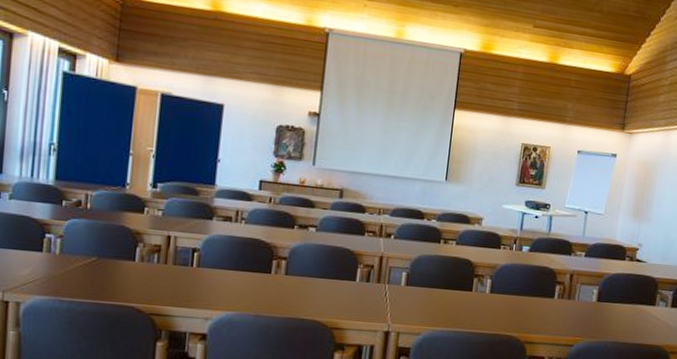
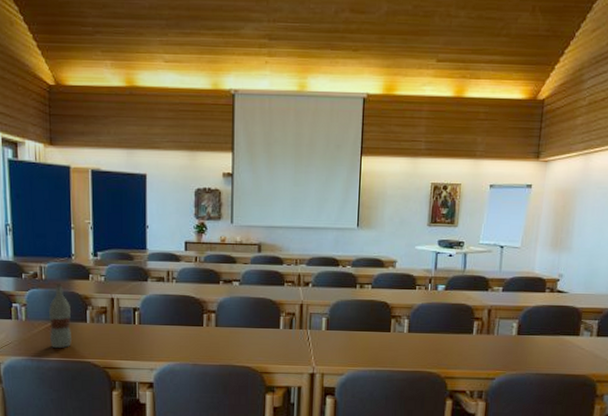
bottle: none [86,214,117,289] -> present [48,282,73,348]

